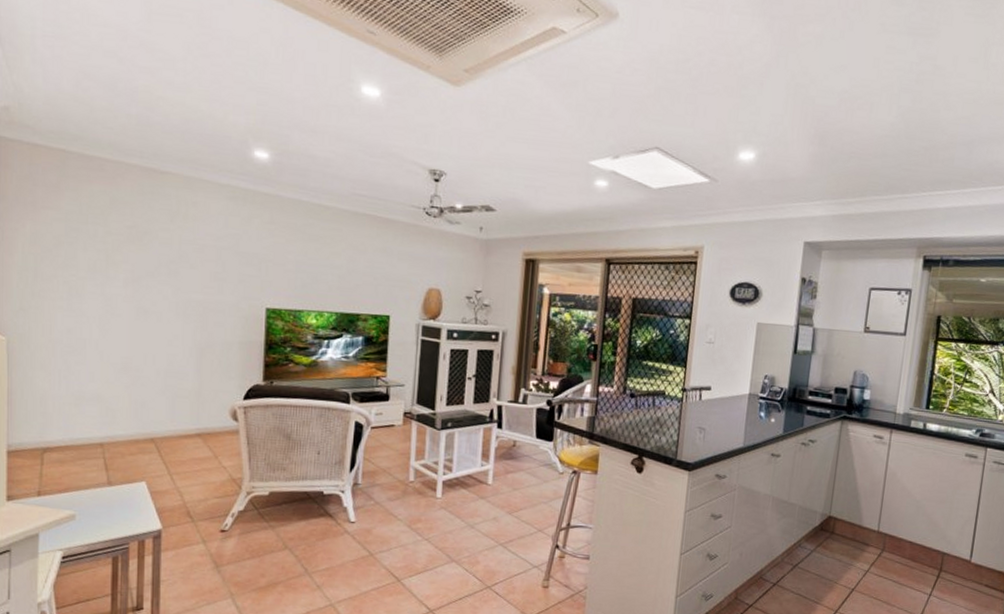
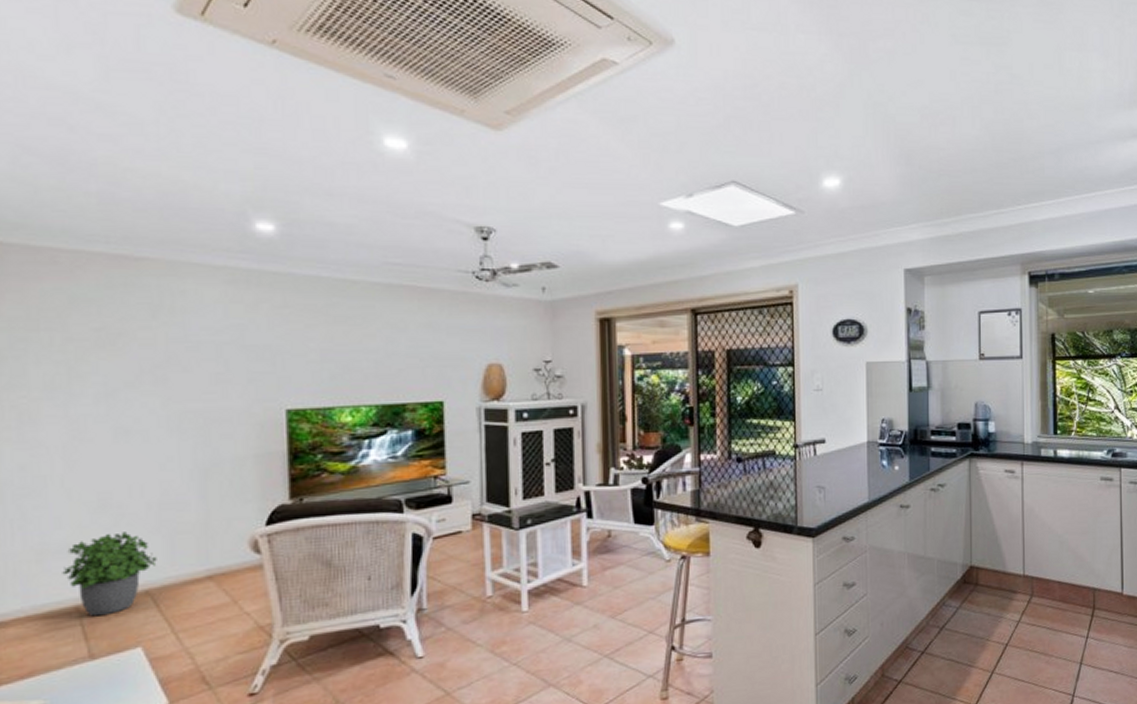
potted plant: none [93,390,161,454] -> present [62,532,157,617]

